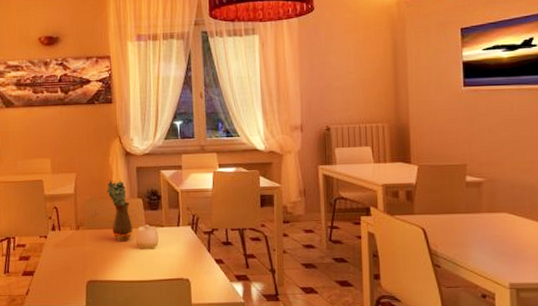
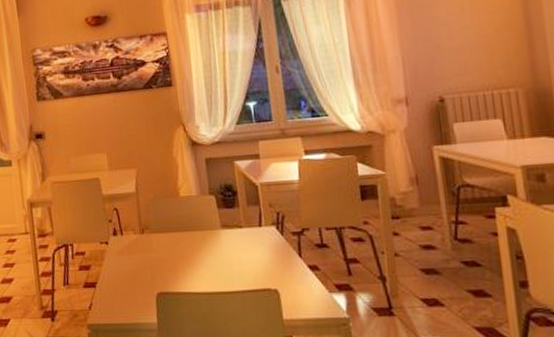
vase: present [107,179,133,242] -> none [173,173,207,247]
sugar bowl: present [136,225,159,250] -> none [210,225,238,255]

